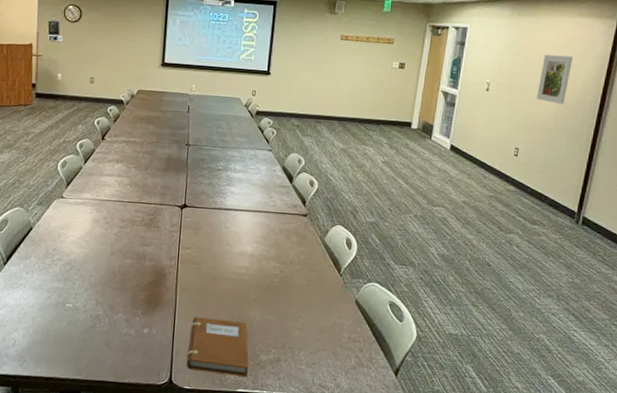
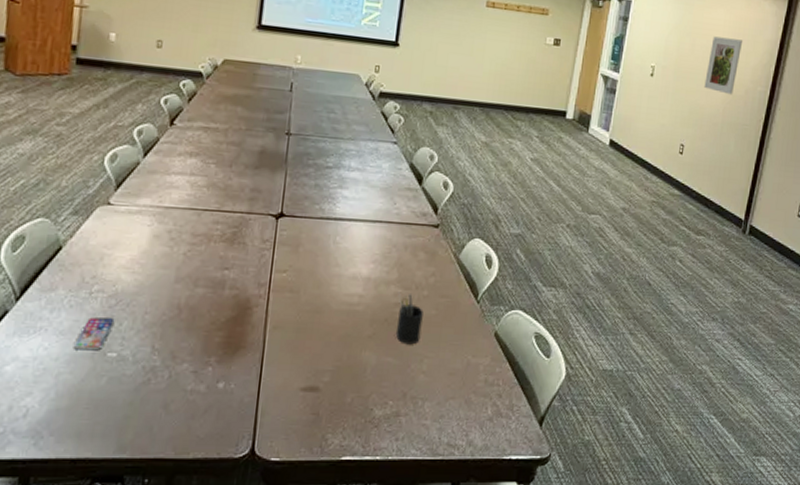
smartphone: none [43,278,70,302] -> present [73,317,115,351]
notebook: present [186,317,249,377] -> none [275,363,359,439]
pen holder: none [275,266,297,307] -> present [395,292,424,345]

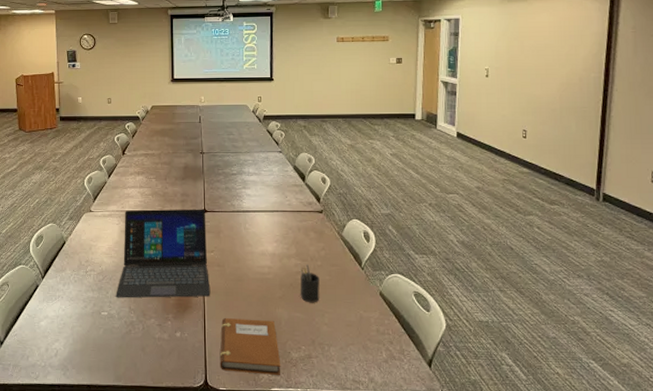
smartphone: present [73,317,115,351] -> none [80,288,103,311]
laptop: none [133,206,282,334] -> present [116,209,211,298]
notebook: none [275,363,359,439] -> present [219,318,281,375]
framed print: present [704,36,742,95] -> none [538,36,569,84]

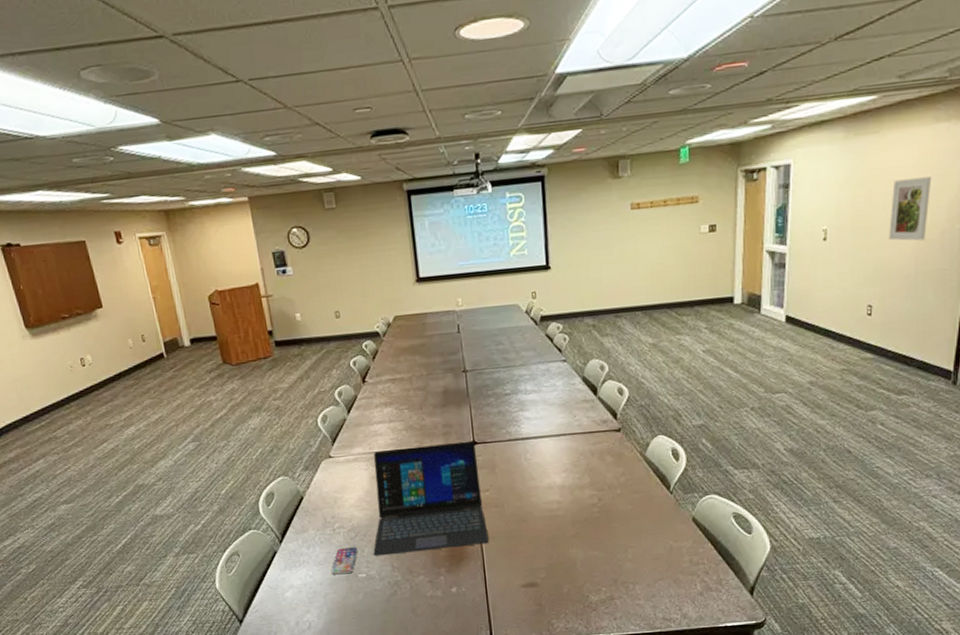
smartphone: none [80,288,103,311] -> present [331,547,358,575]
notebook: present [219,318,281,375] -> none [504,563,579,624]
pen holder: present [298,263,320,303] -> none [593,494,621,539]
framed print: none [538,36,569,84] -> present [889,177,931,241]

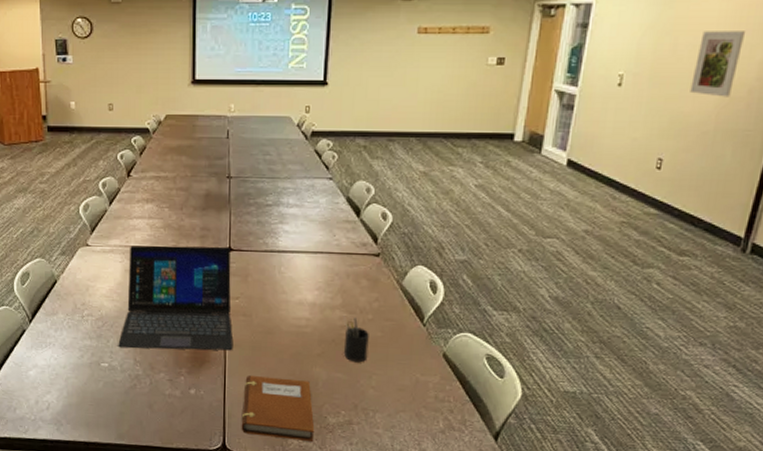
smartphone: present [331,547,358,575] -> none [75,335,103,361]
notebook: none [504,563,579,624] -> present [241,376,315,442]
pen holder: none [593,494,621,539] -> present [343,316,369,363]

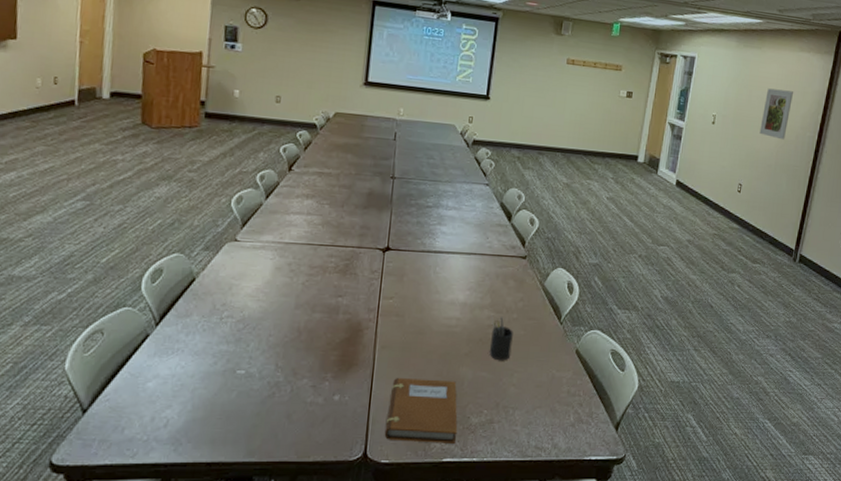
laptop: present [118,245,234,351] -> none [259,242,388,353]

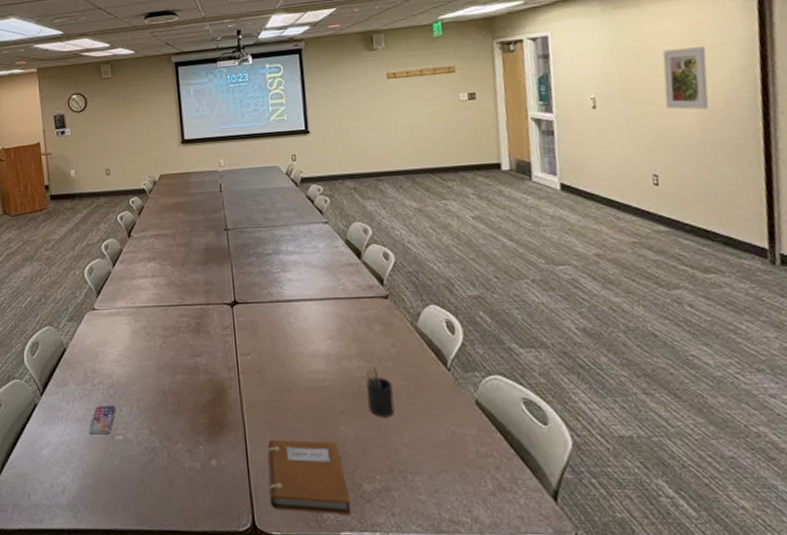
smartphone: none [206,340,243,369] -> present [88,406,116,435]

